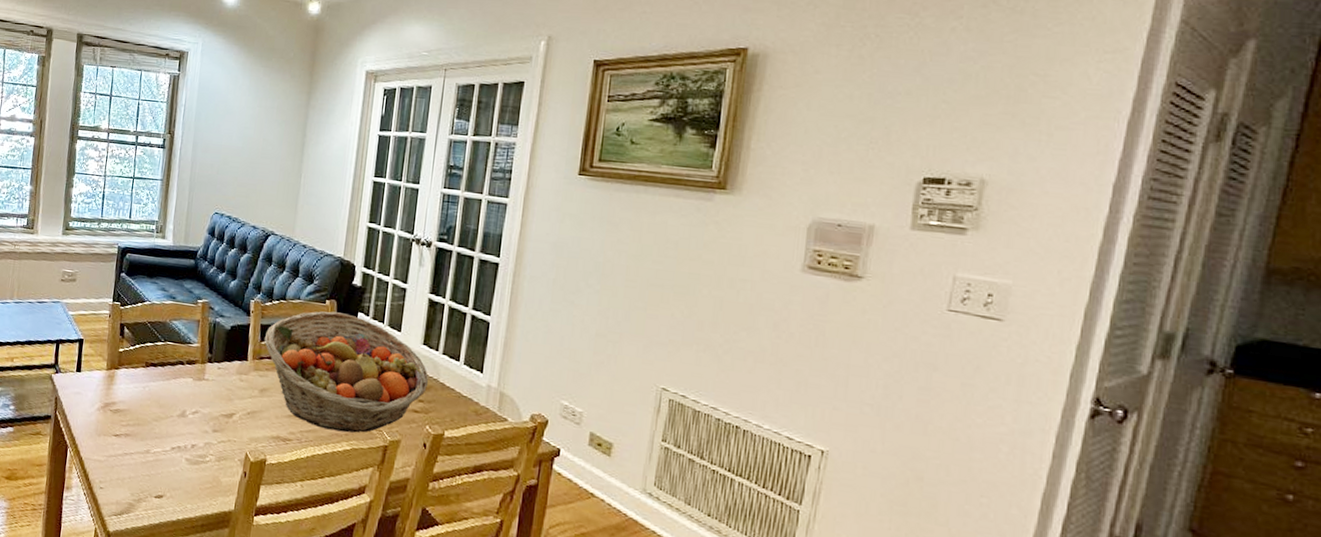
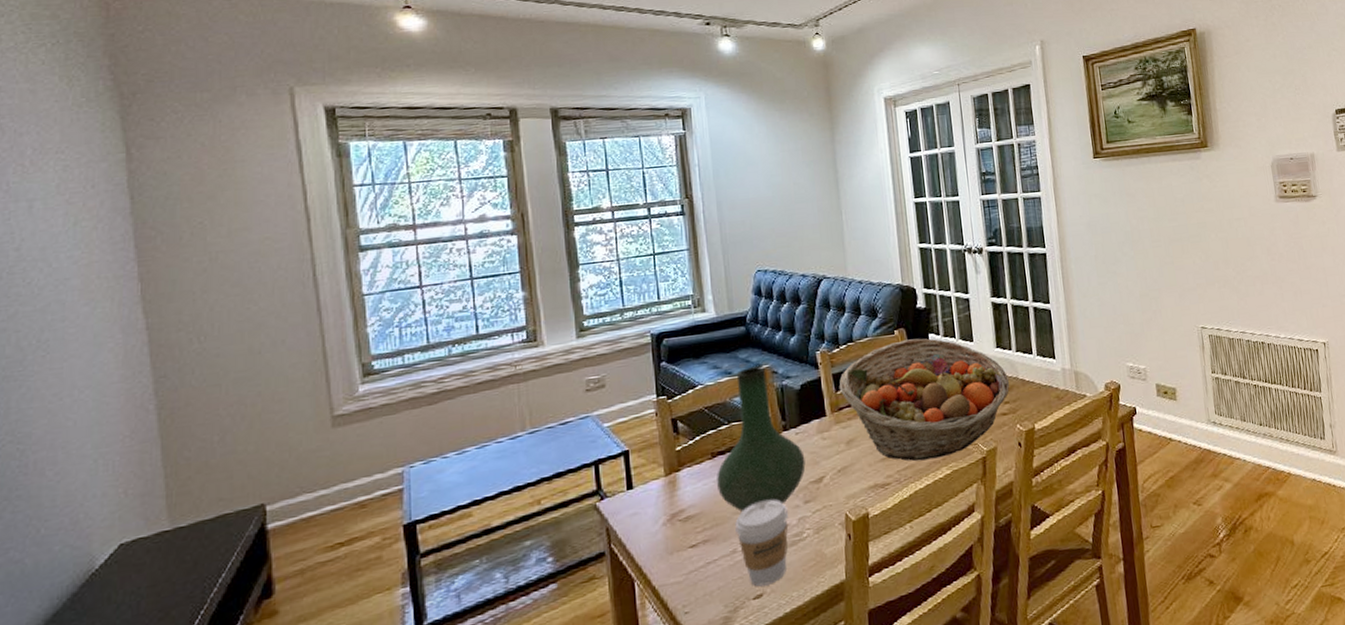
vase: none [145,297,222,426] -> present [717,366,806,511]
coffee cup: none [152,416,198,491] -> present [735,499,788,587]

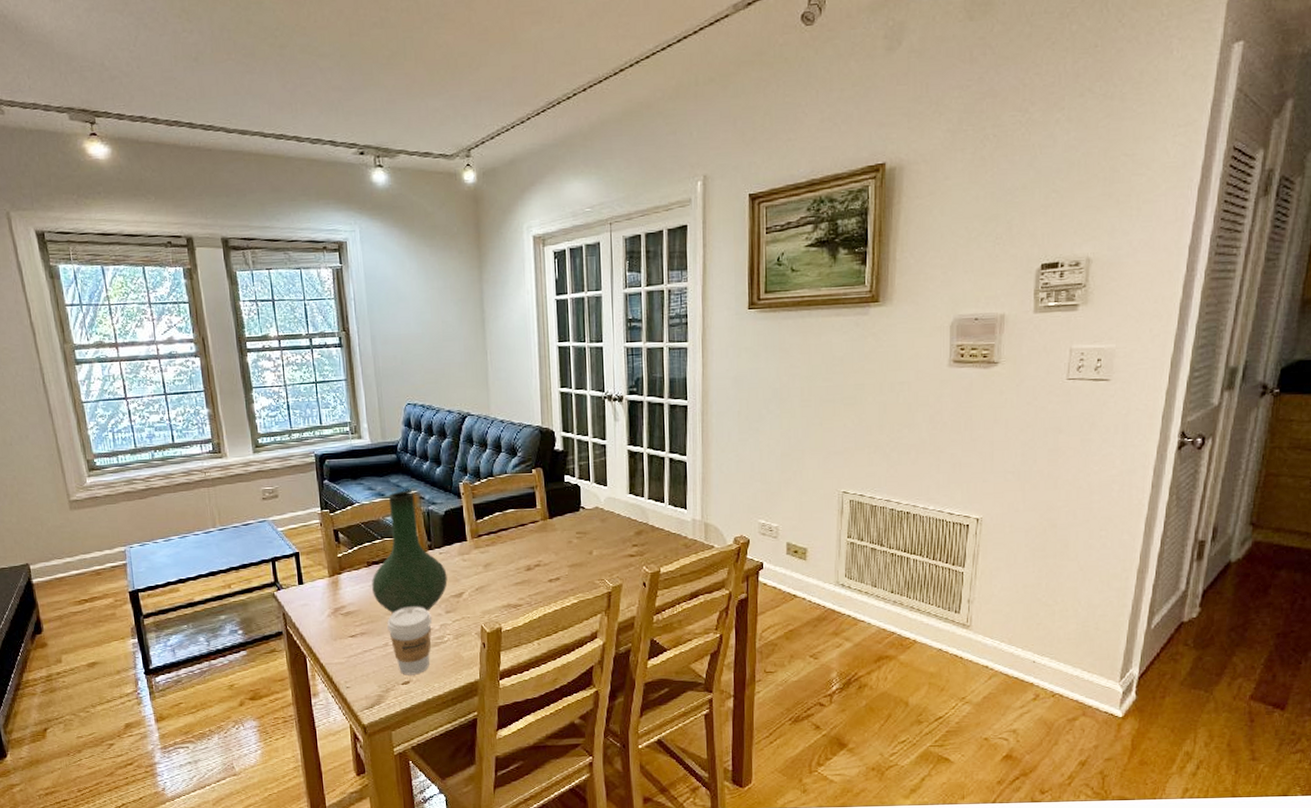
fruit basket: present [839,338,1010,461] -> none [479,478,640,589]

